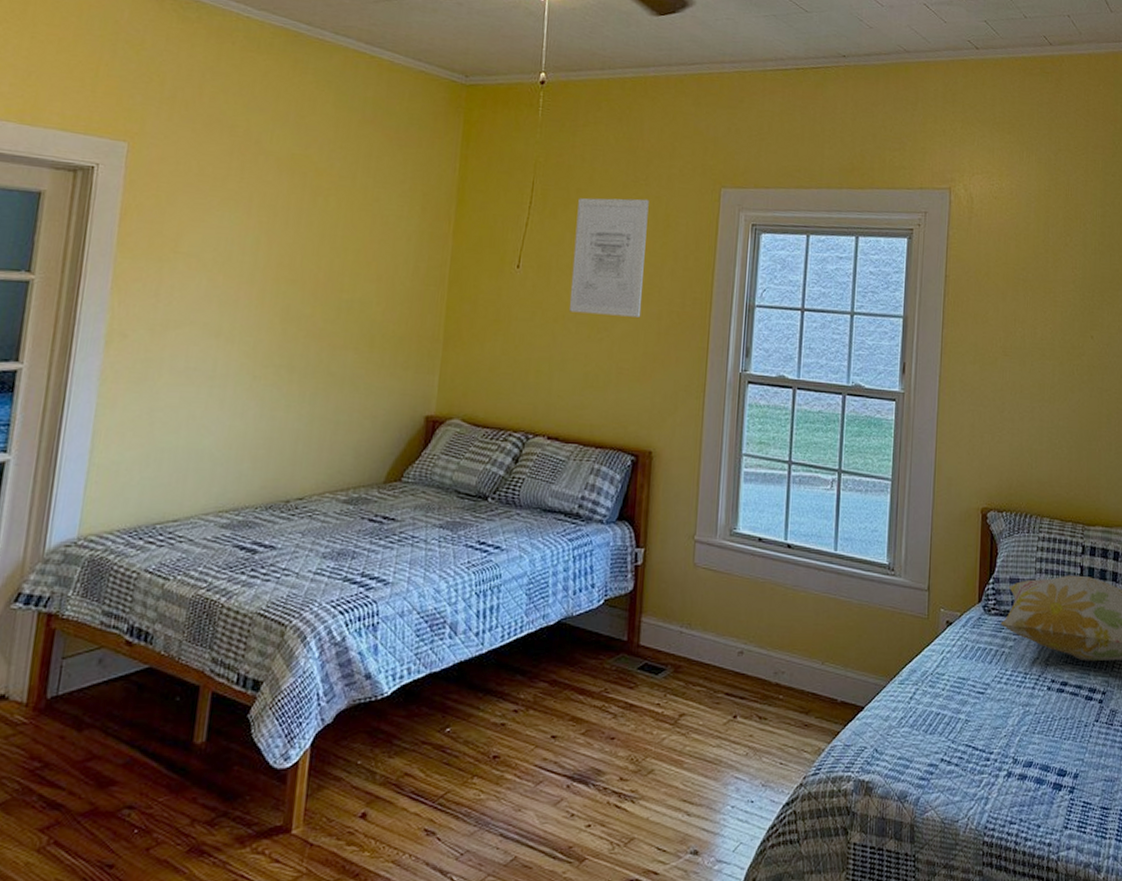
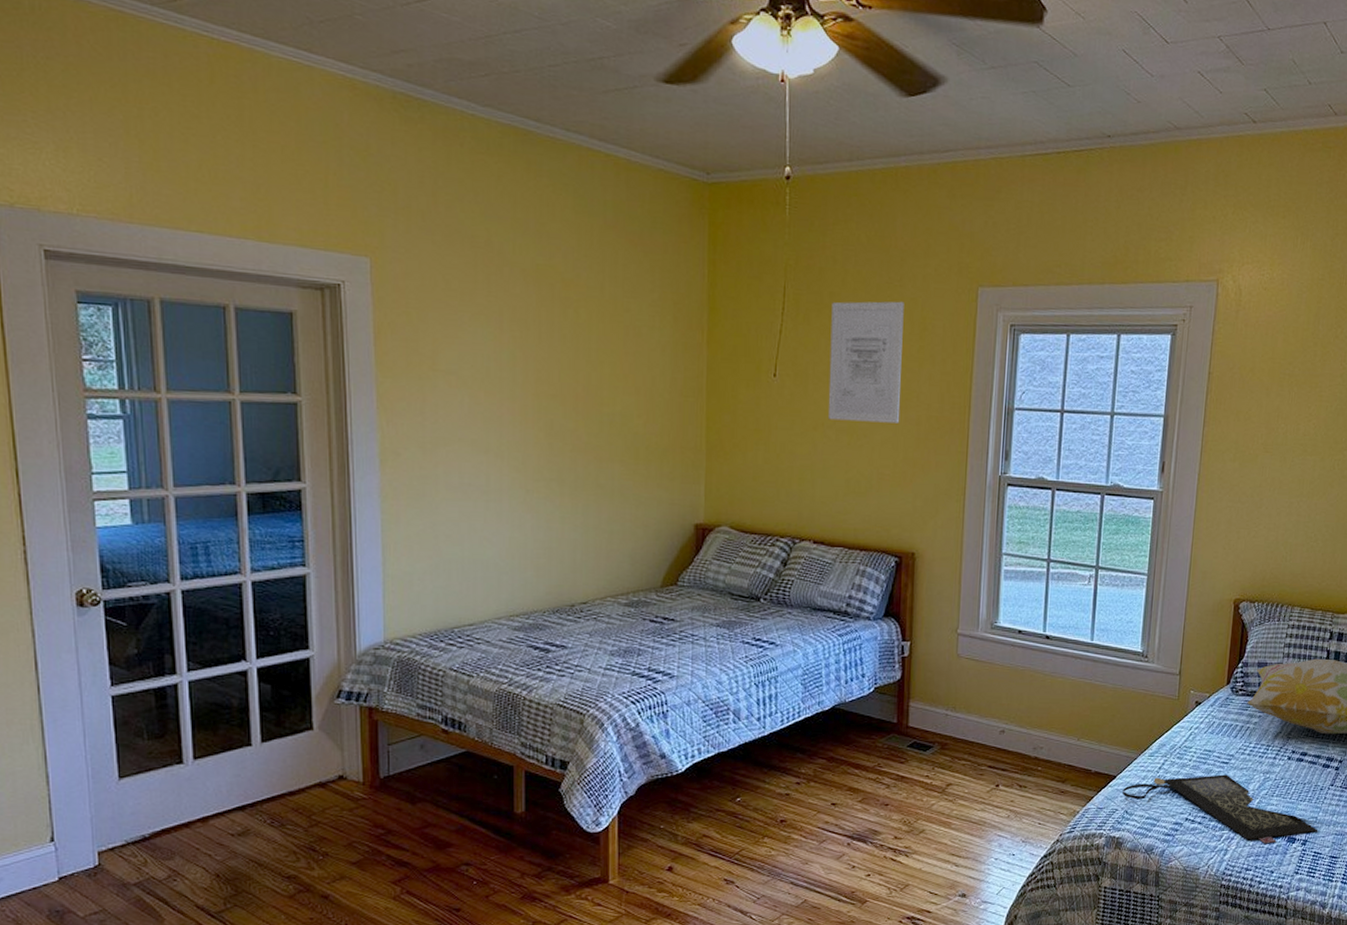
clutch bag: none [871,706,1086,791] -> present [1122,774,1318,844]

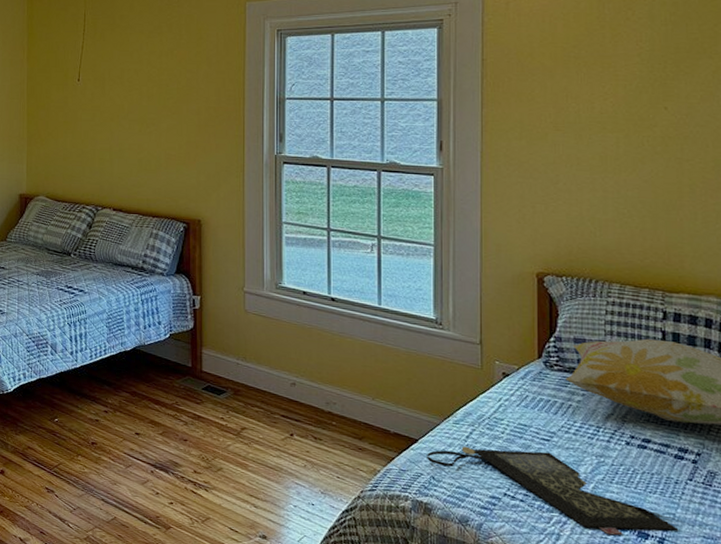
wall art: present [828,301,904,423] -> none [122,18,183,114]

